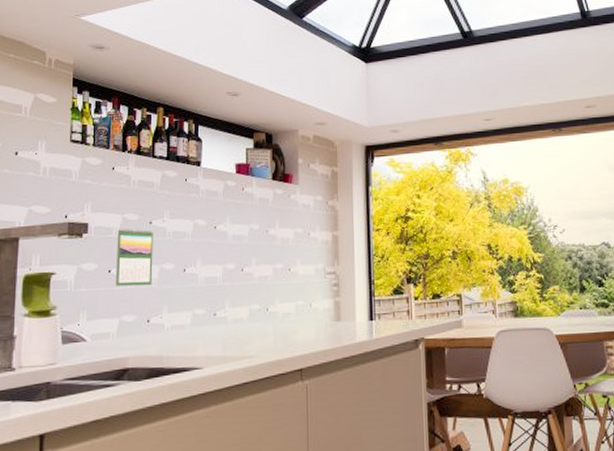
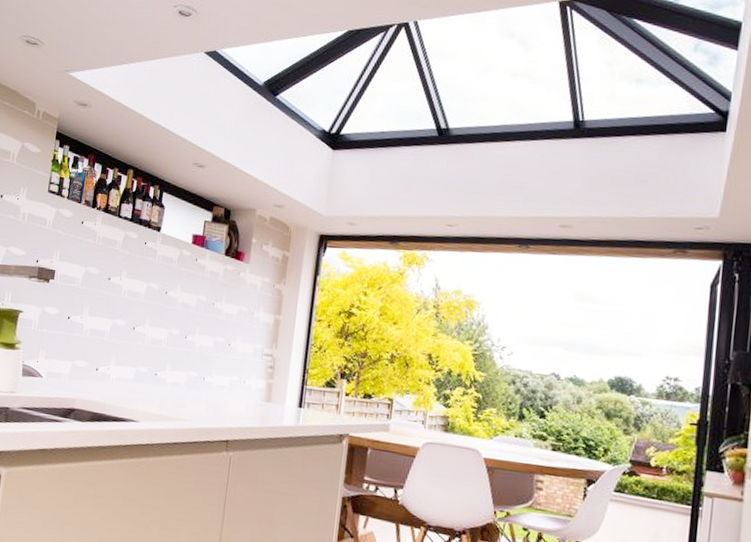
calendar: present [115,228,153,286] -> none [72,279,111,338]

